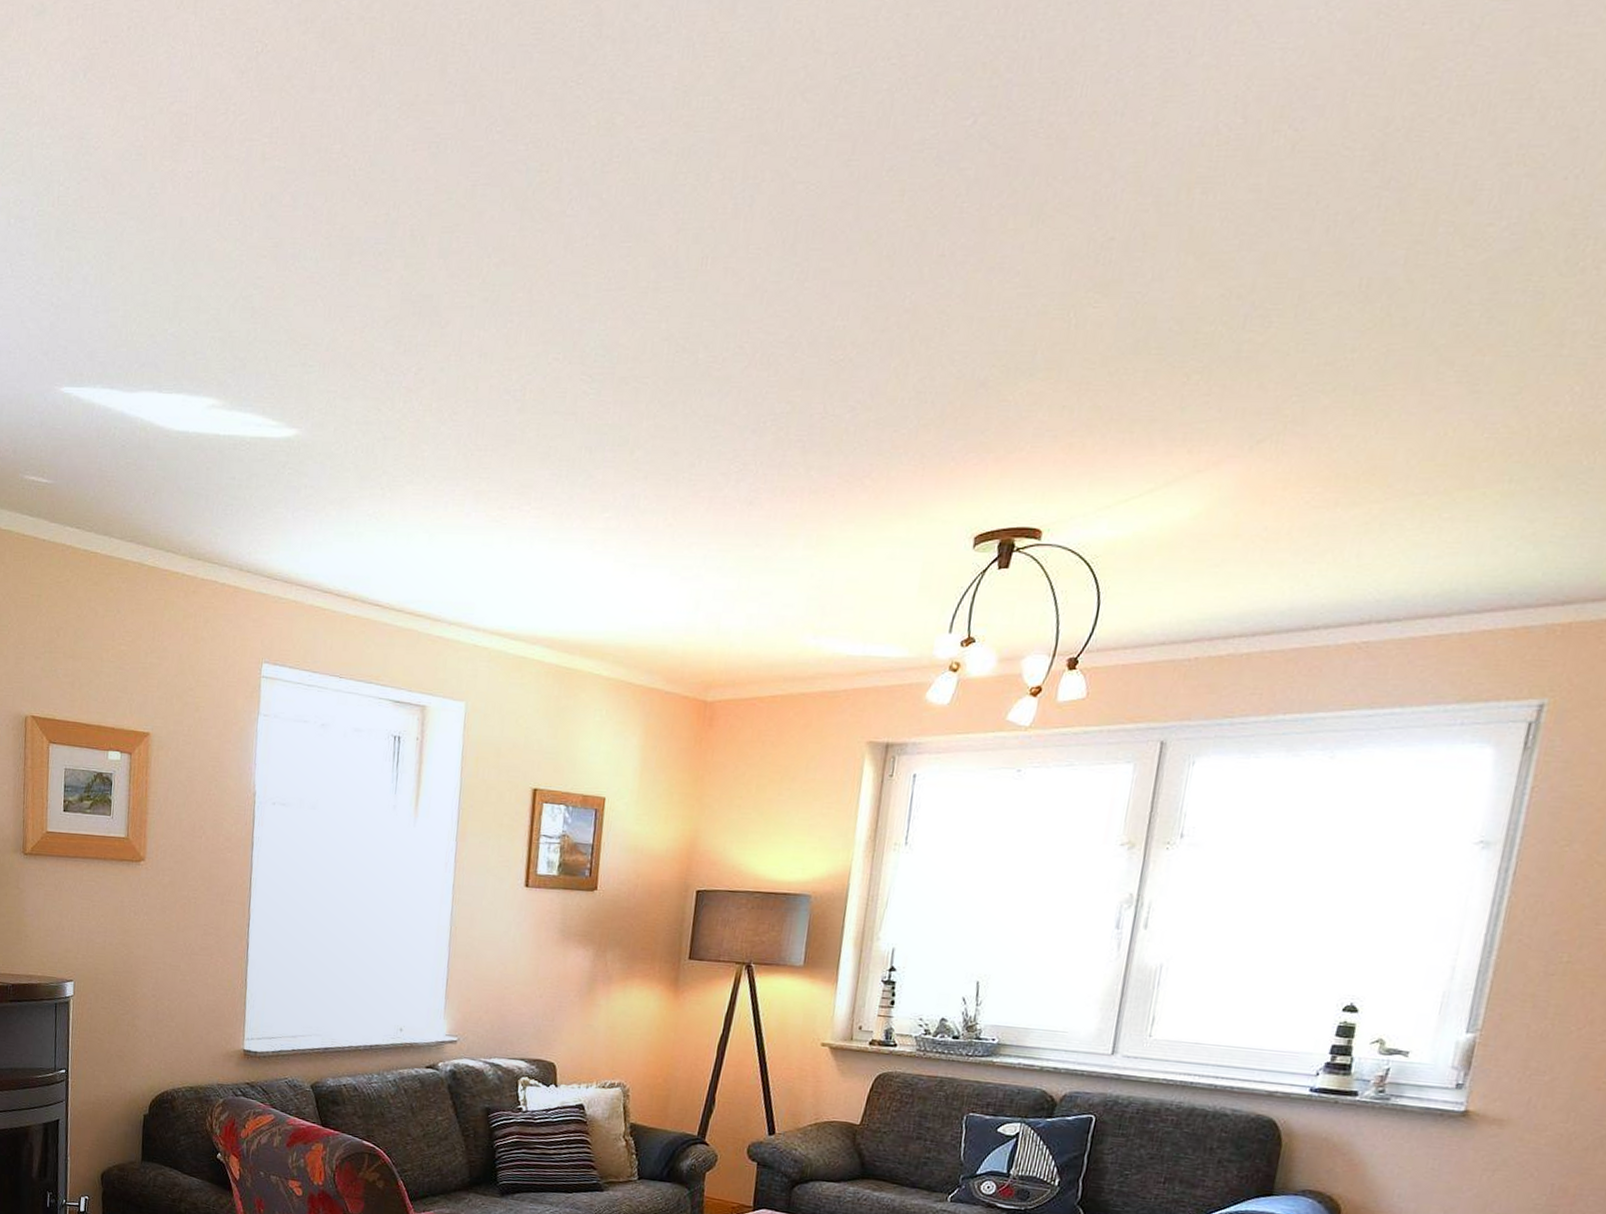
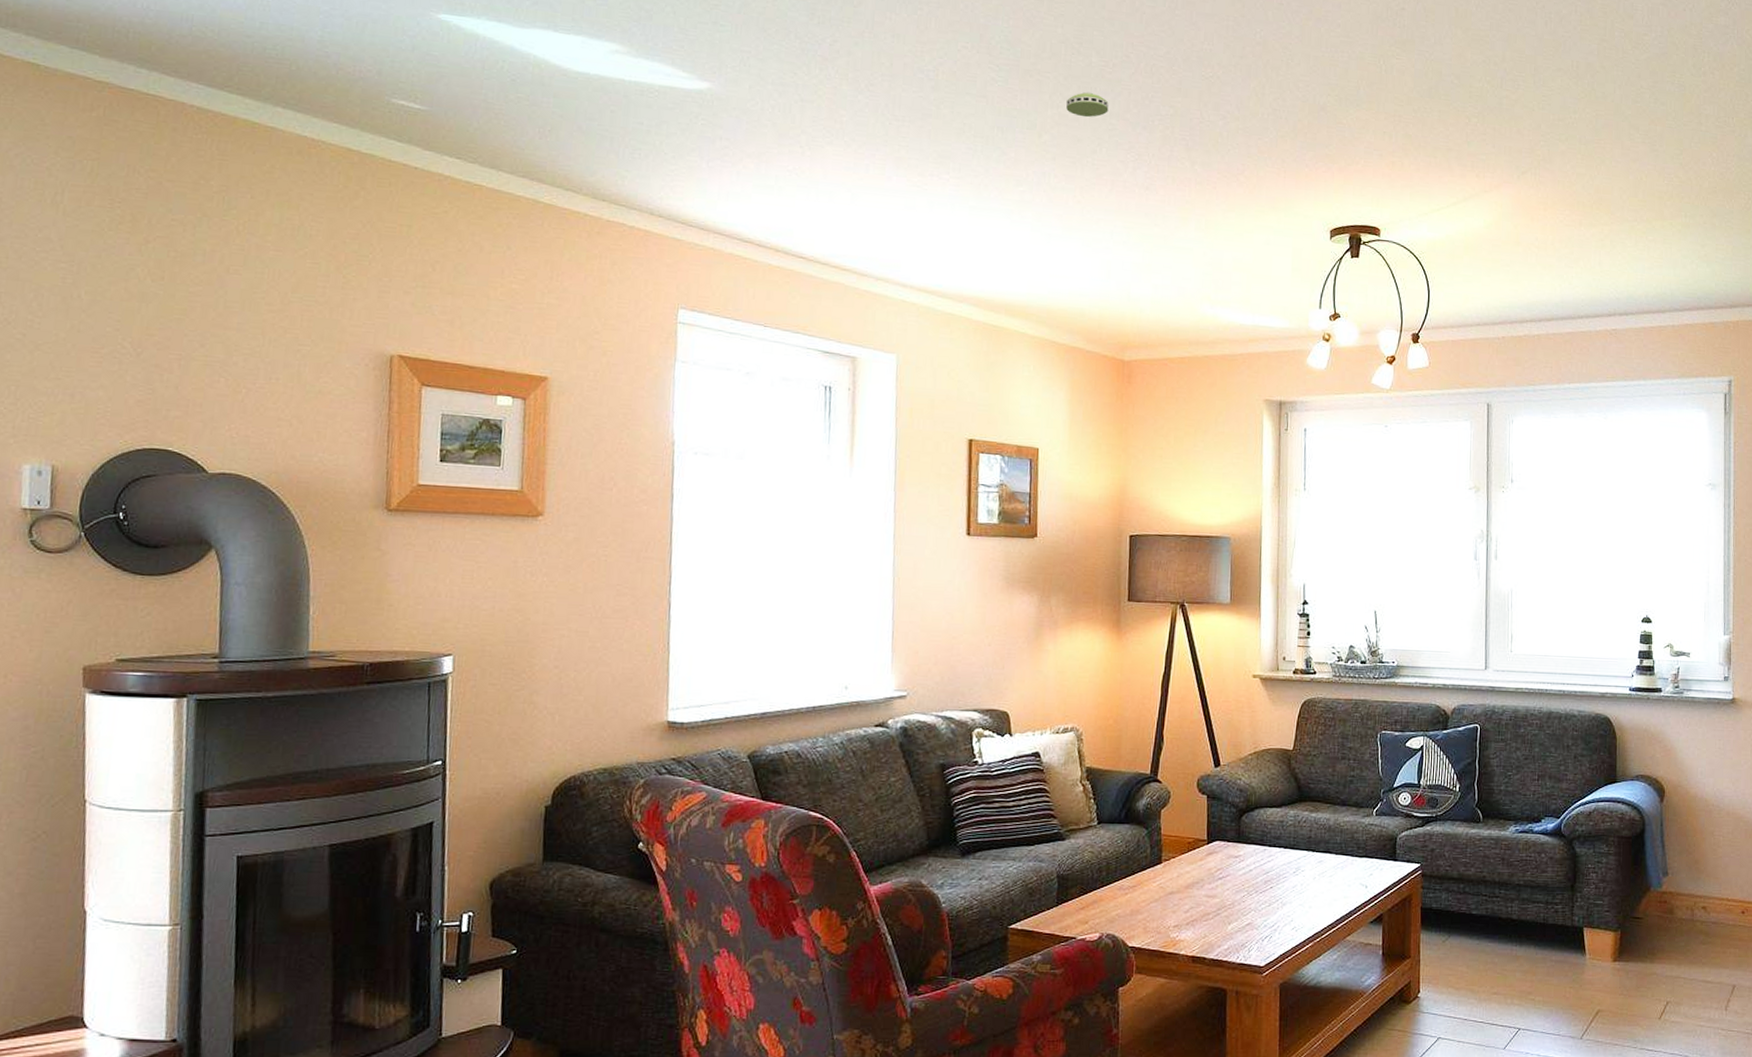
smoke detector: none [664,395,714,426] -> present [1066,91,1109,118]

